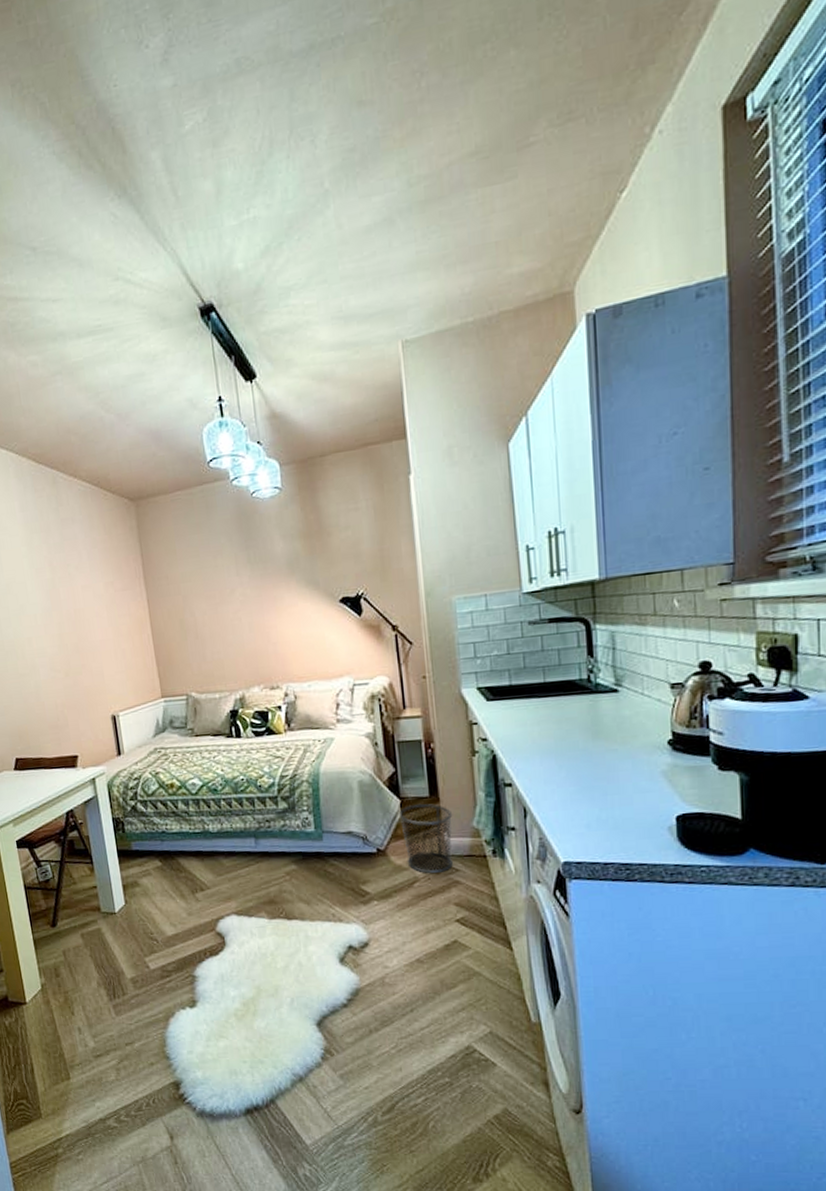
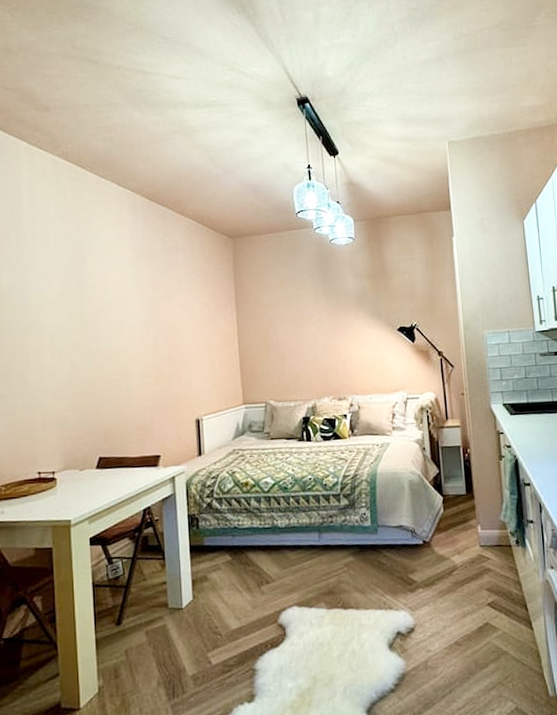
waste bin: present [398,804,453,874] -> none [441,500,485,563]

